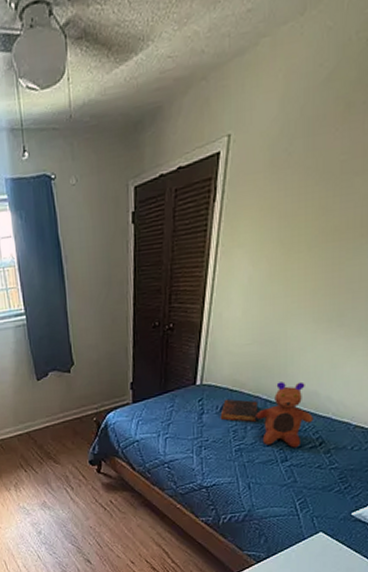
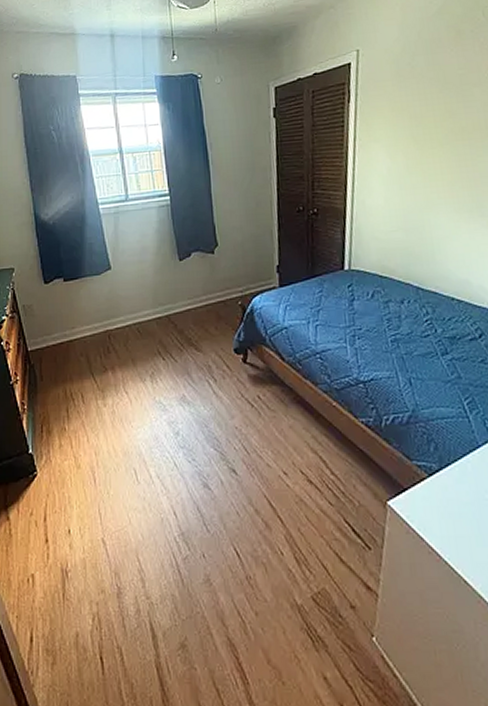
book: present [220,399,259,422] -> none [372,285,411,310]
toy: present [256,381,313,448] -> none [409,269,469,340]

